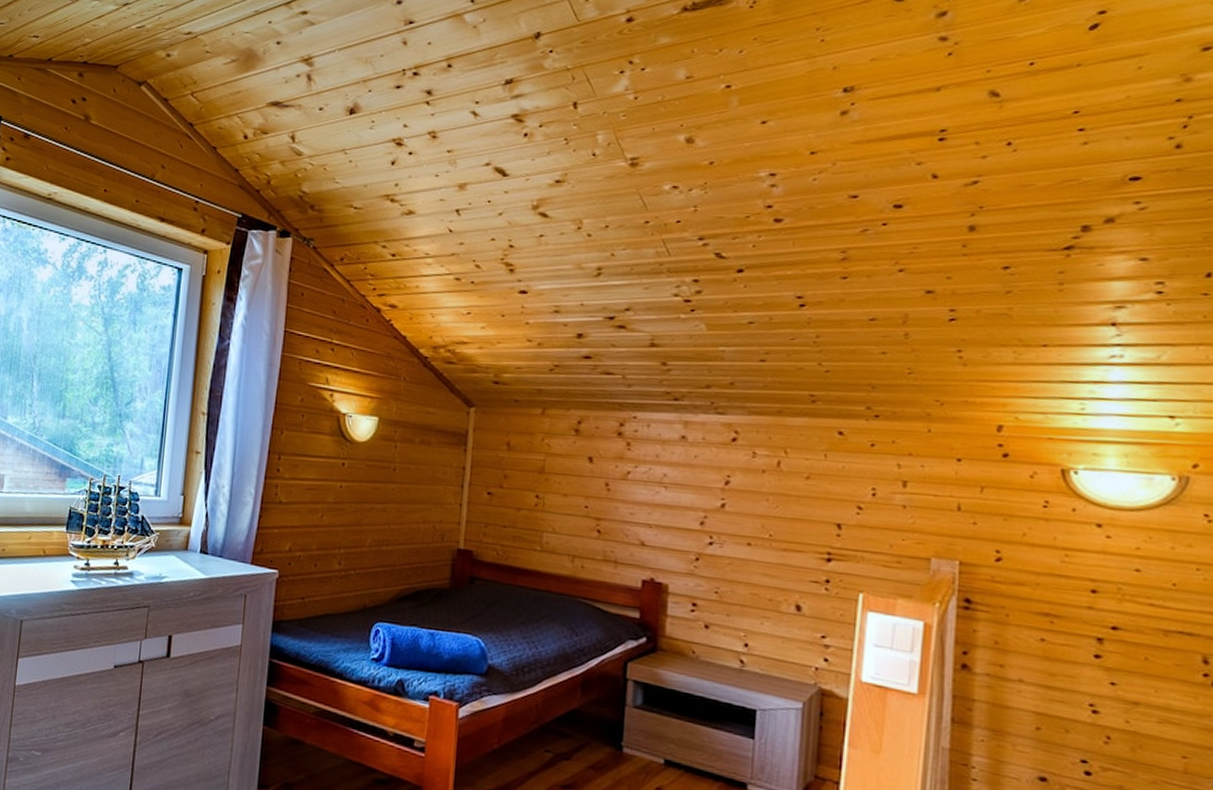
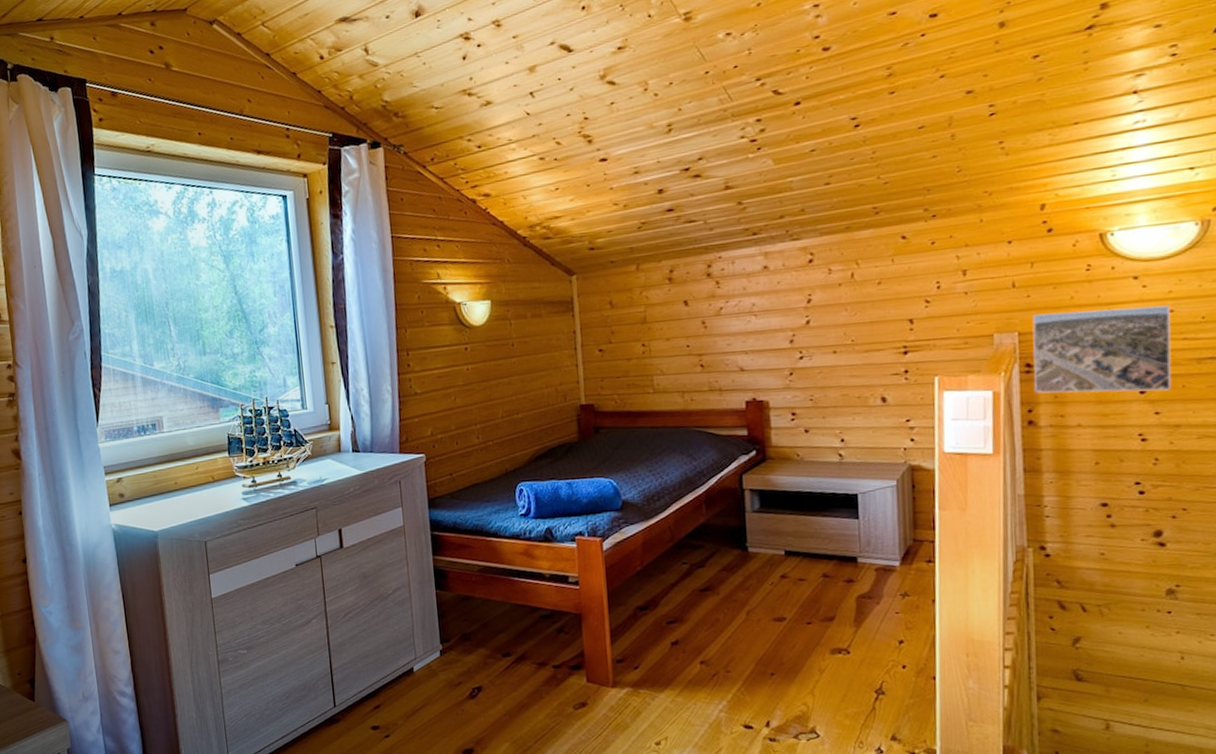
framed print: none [971,545,1138,661] -> present [1032,305,1172,394]

